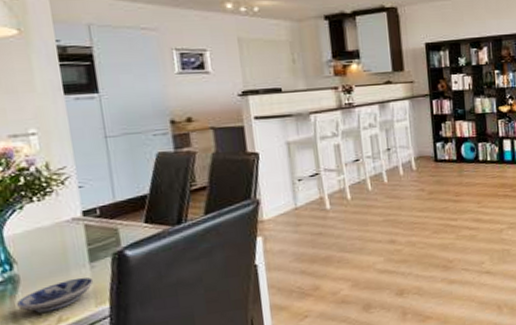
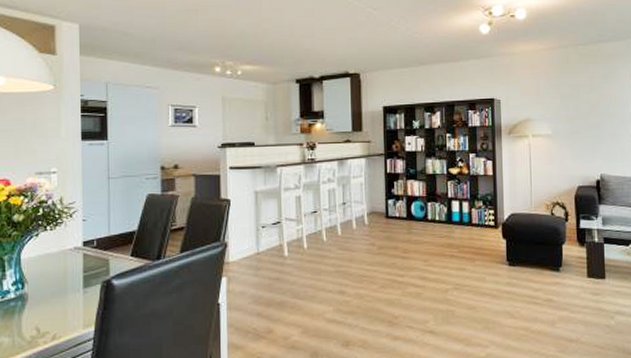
bowl: present [15,277,94,313] -> none [22,300,84,329]

